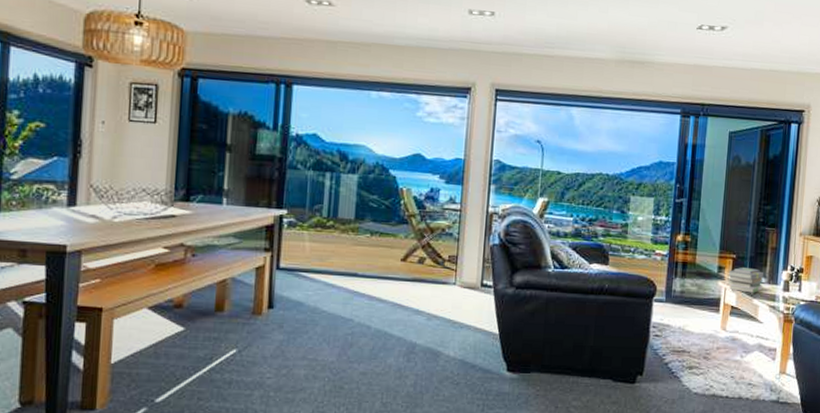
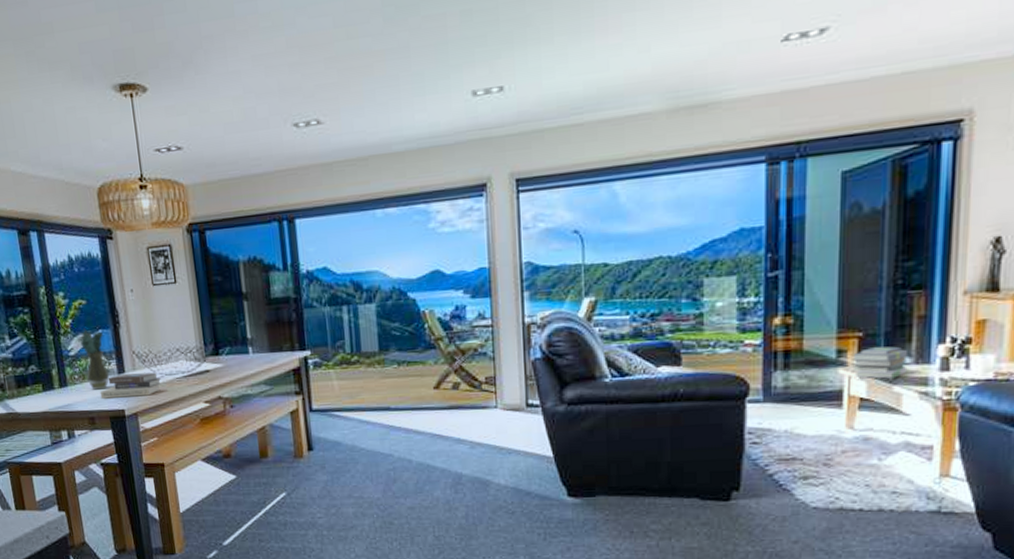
vase: none [25,152,58,220] -> present [78,328,110,390]
books: none [39,206,116,234] -> present [100,372,160,399]

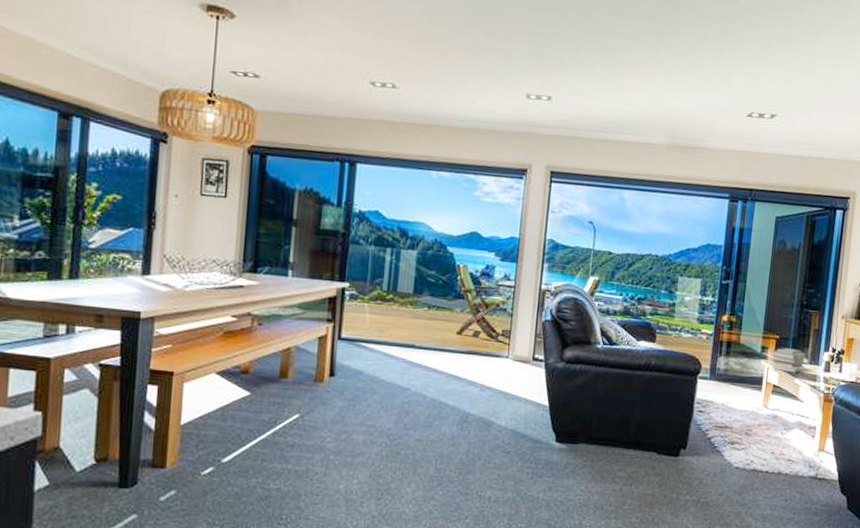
vase: present [78,328,110,390] -> none [103,223,134,288]
books: present [100,372,160,399] -> none [115,275,187,302]

